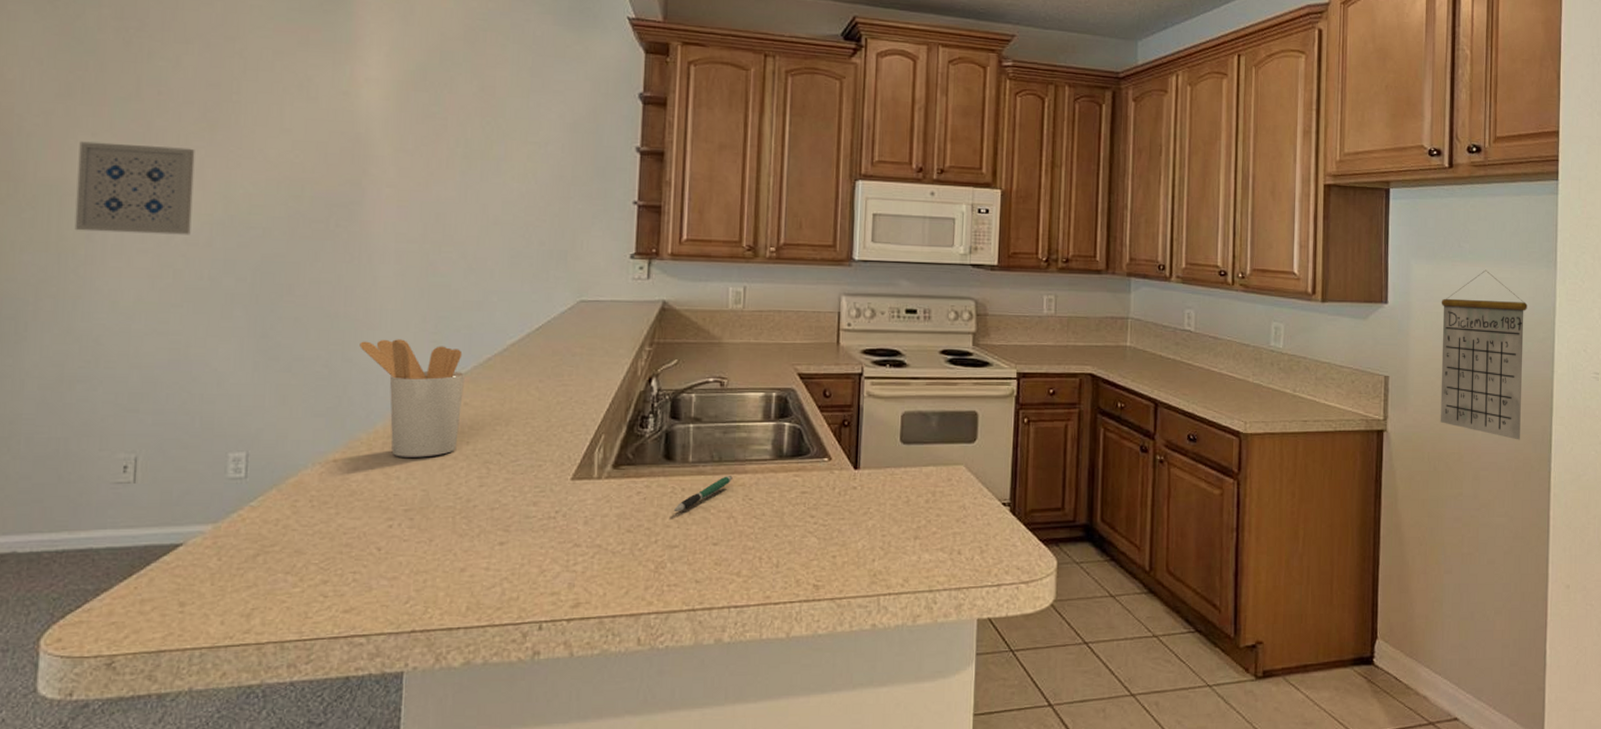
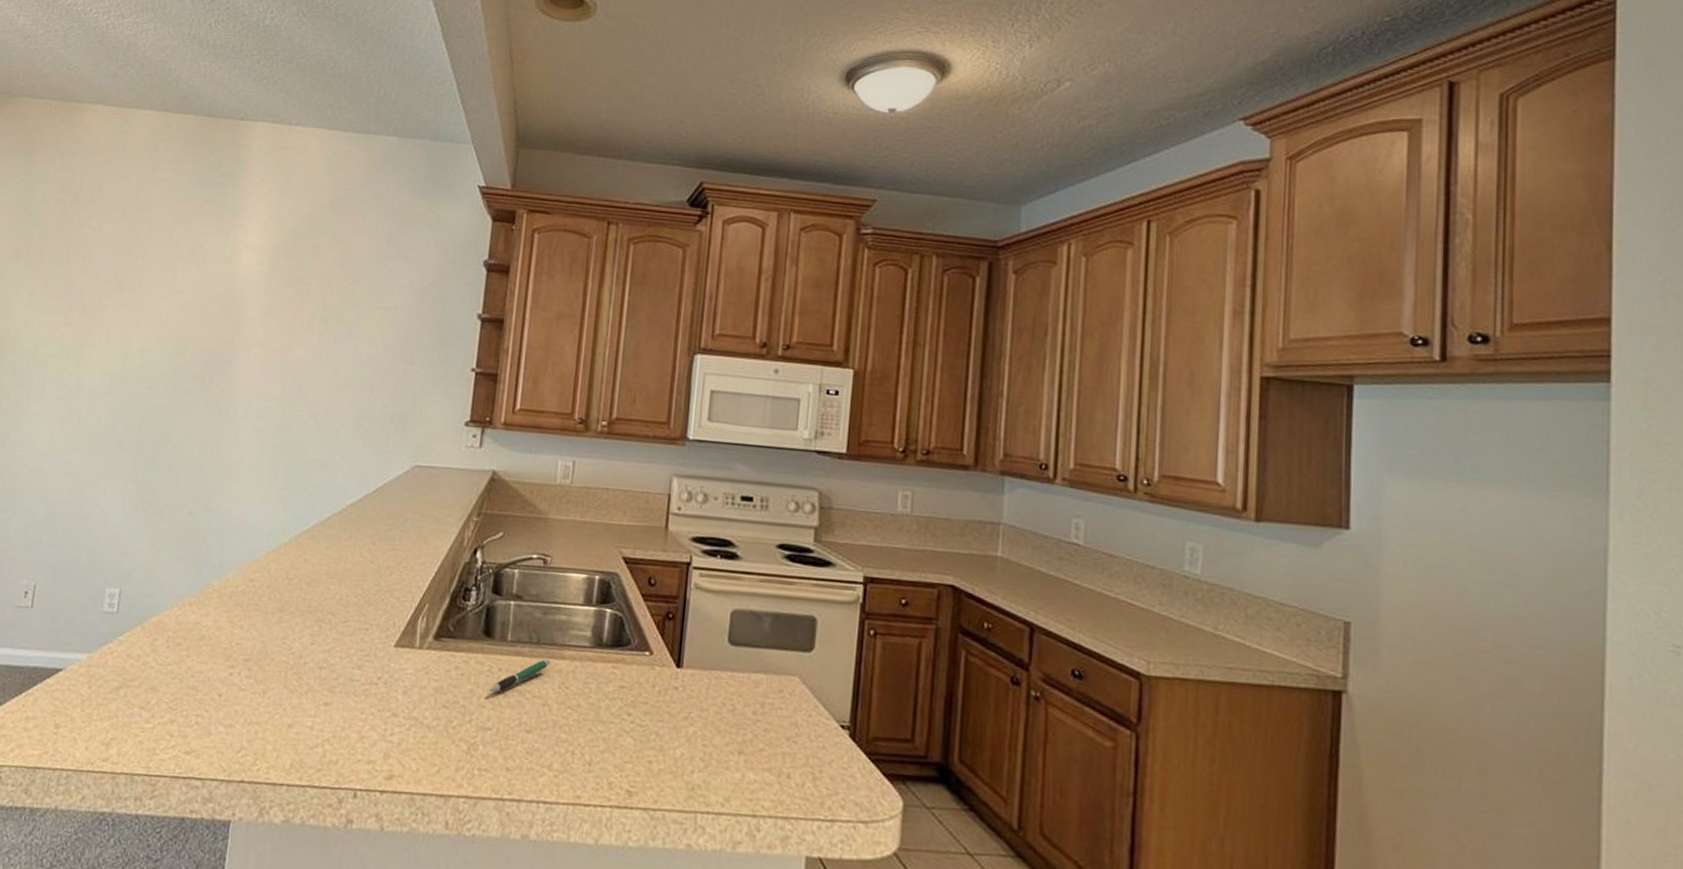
wall art: present [74,141,195,235] -> none [10,299,106,385]
utensil holder: present [359,339,466,457] -> none [219,492,308,610]
calendar: present [1440,270,1527,440] -> none [1426,494,1563,726]

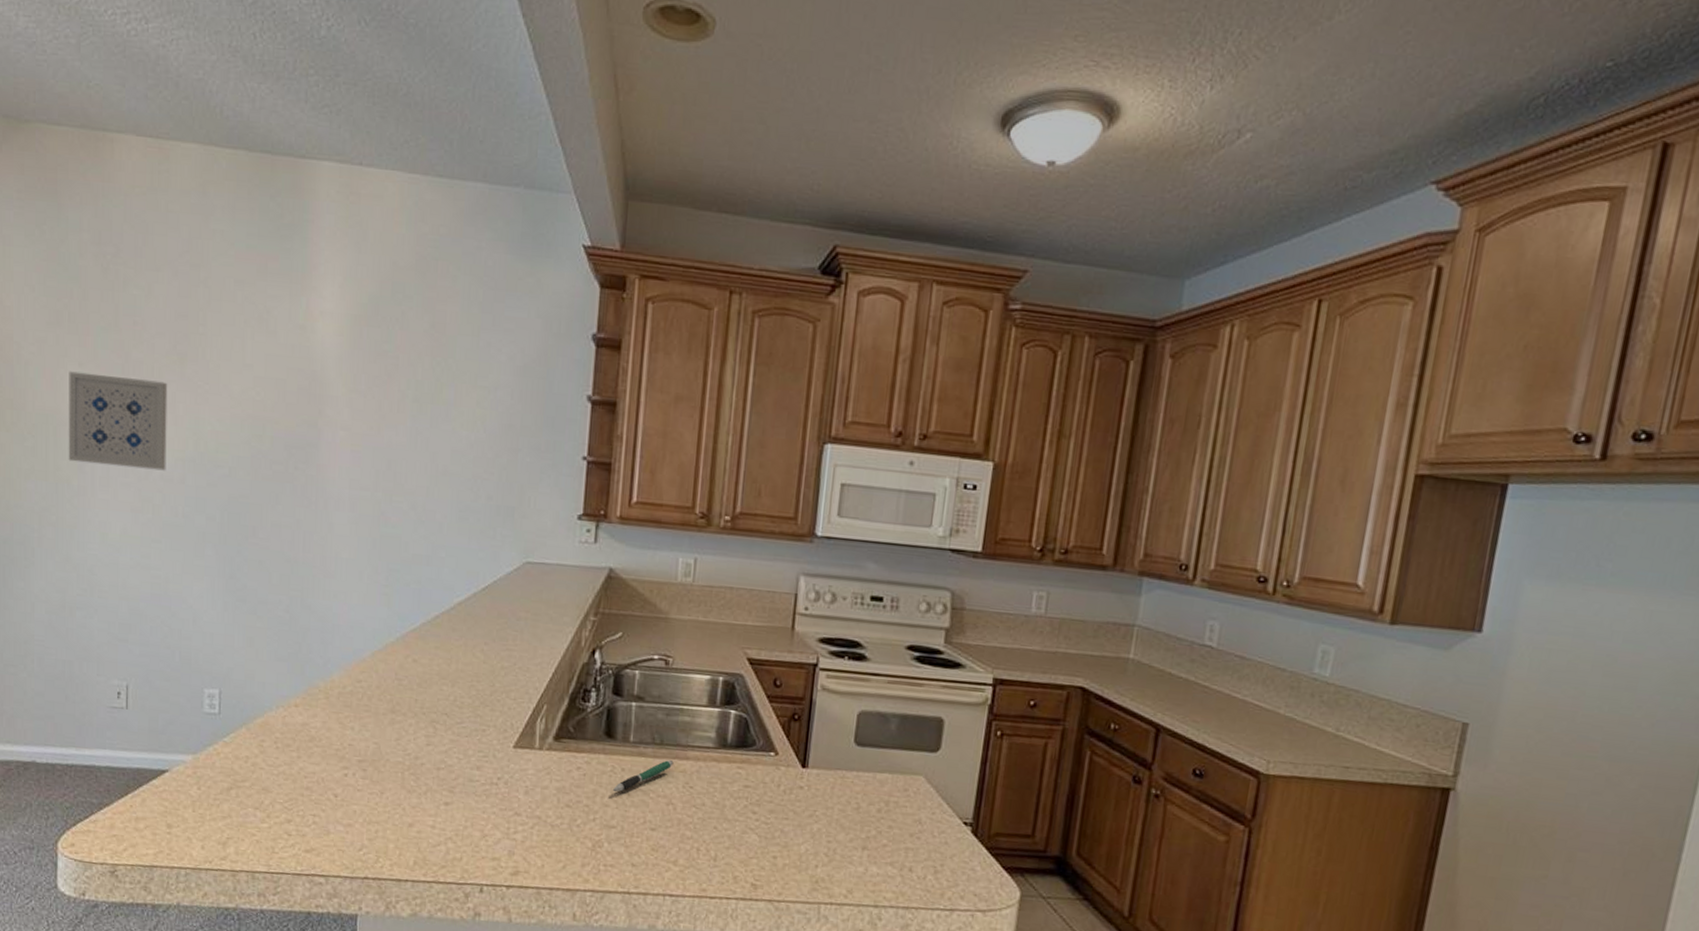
wall art: none [10,299,106,385] -> present [68,371,168,471]

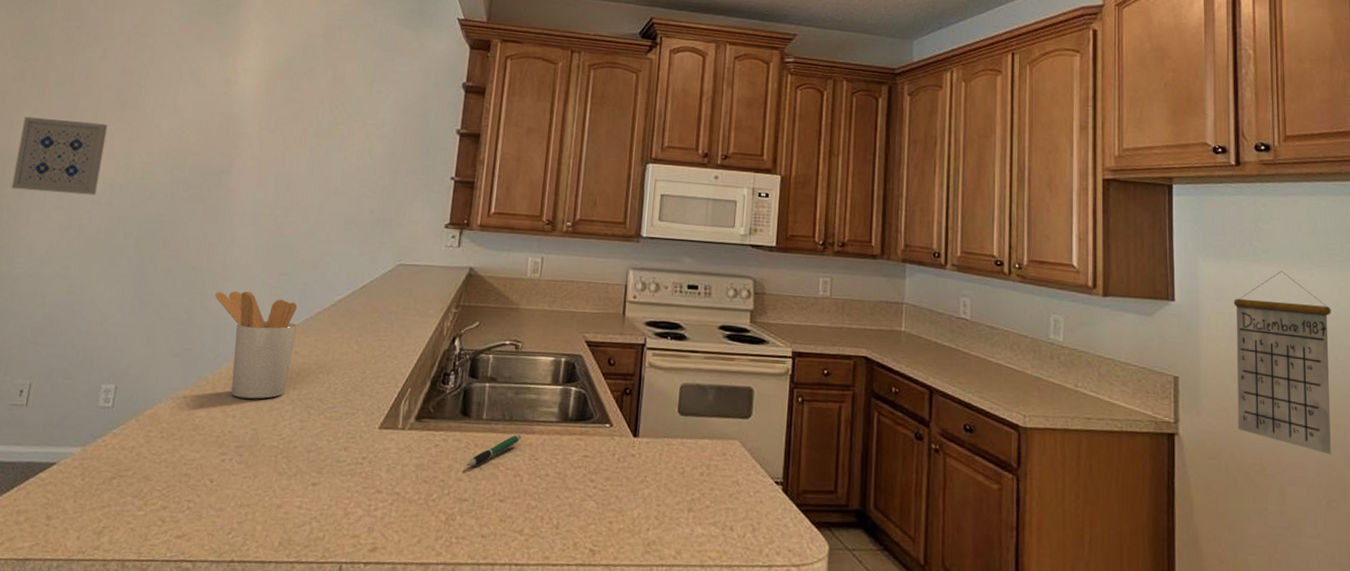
utensil holder: none [317,589,415,711] -> present [215,291,298,399]
calendar: none [1531,598,1686,820] -> present [1233,270,1331,455]

